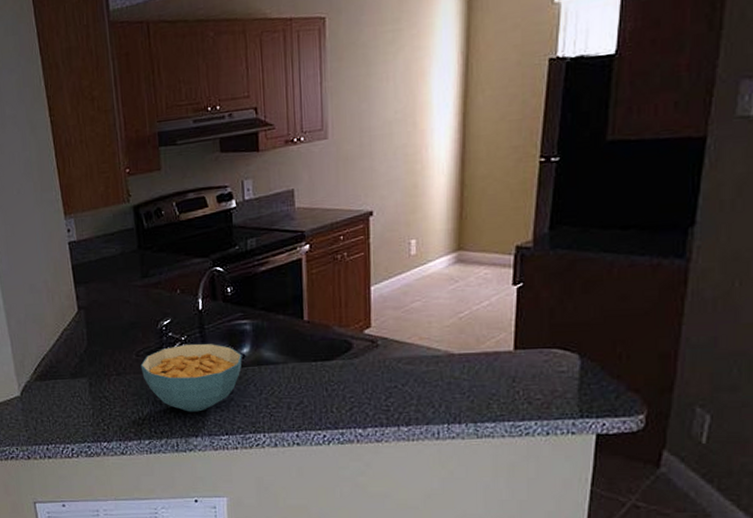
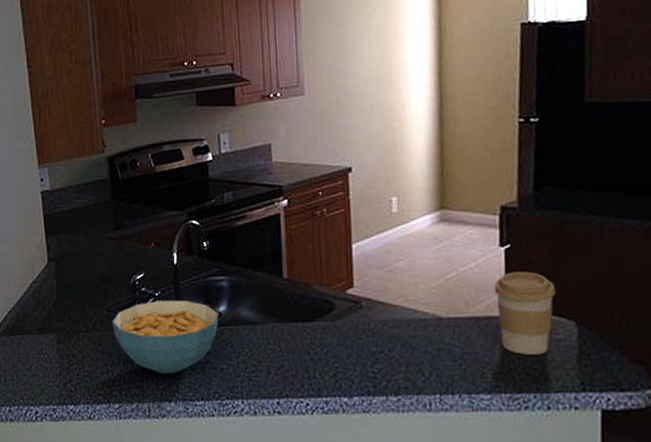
coffee cup: none [504,308,564,386] -> present [494,271,557,355]

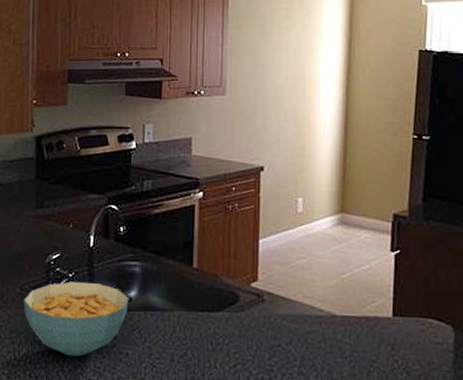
coffee cup: present [494,271,557,355] -> none [383,276,438,356]

